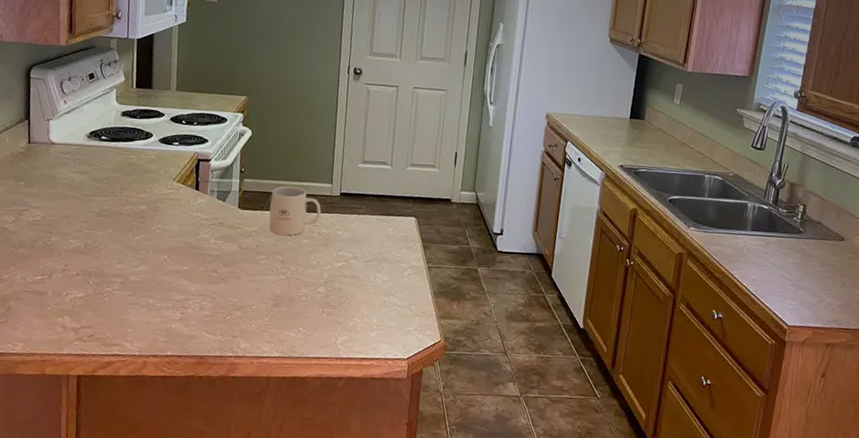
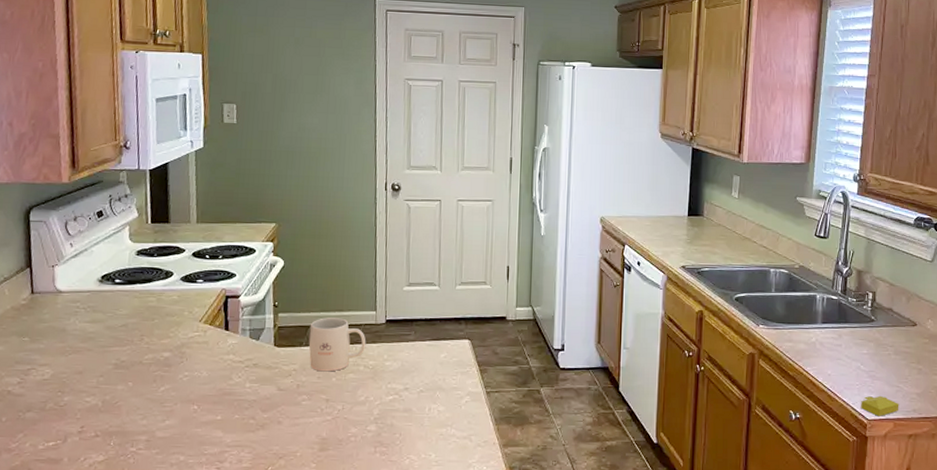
sponge: none [778,303,820,327] -> present [856,395,899,420]

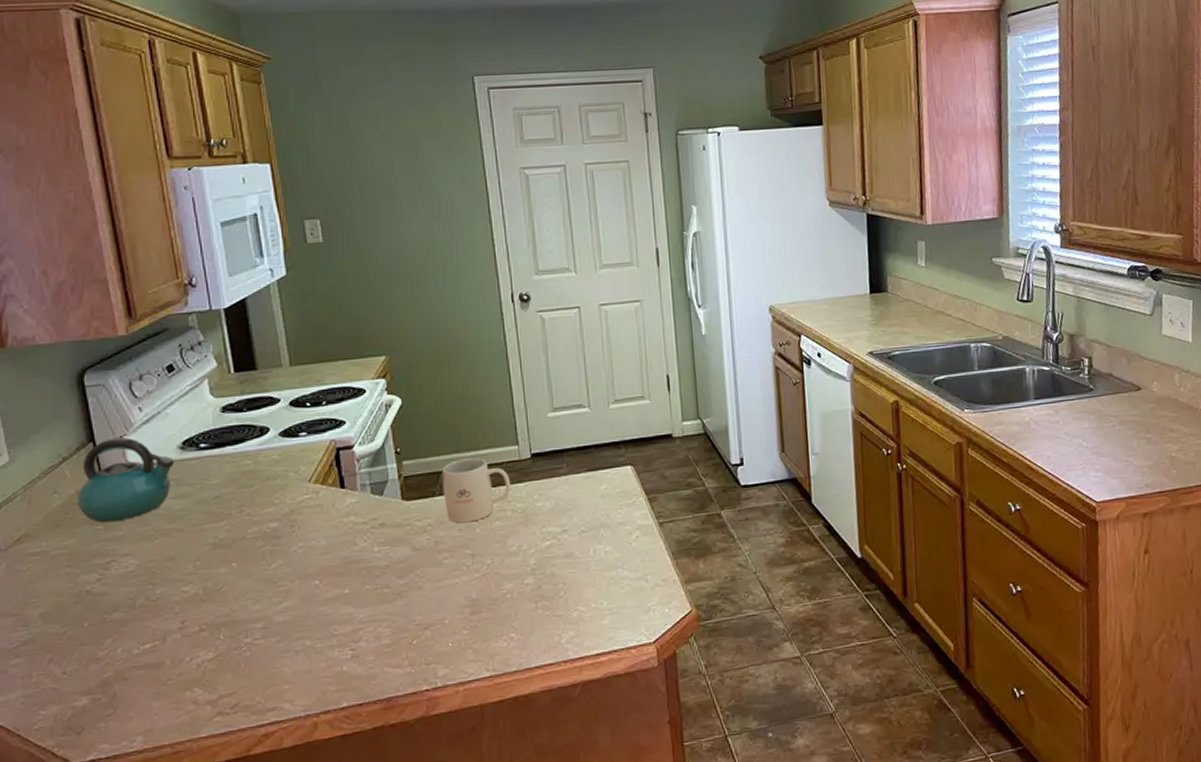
kettle: none [10,266,93,336] -> present [77,437,174,522]
sponge: present [856,395,899,420] -> none [1082,473,1131,501]

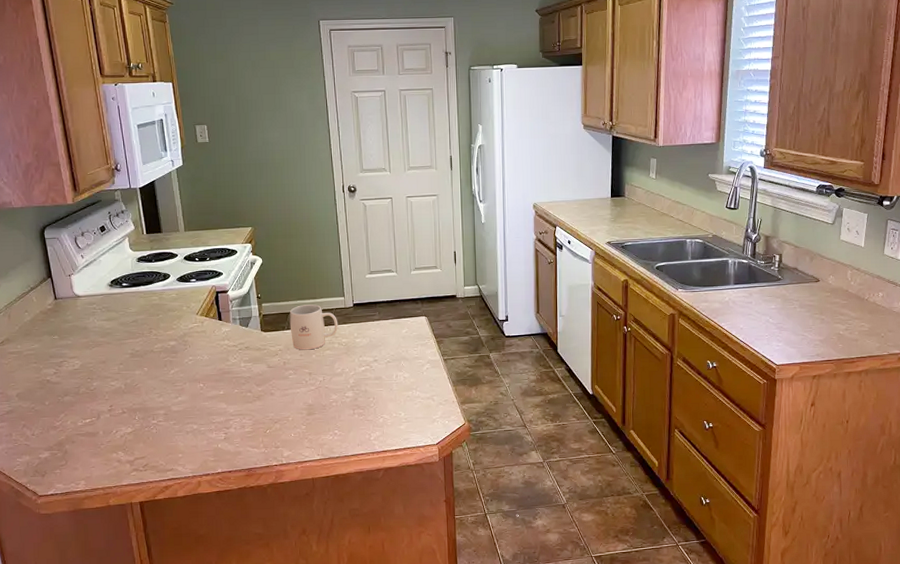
kettle: present [77,437,174,522] -> none [40,276,105,334]

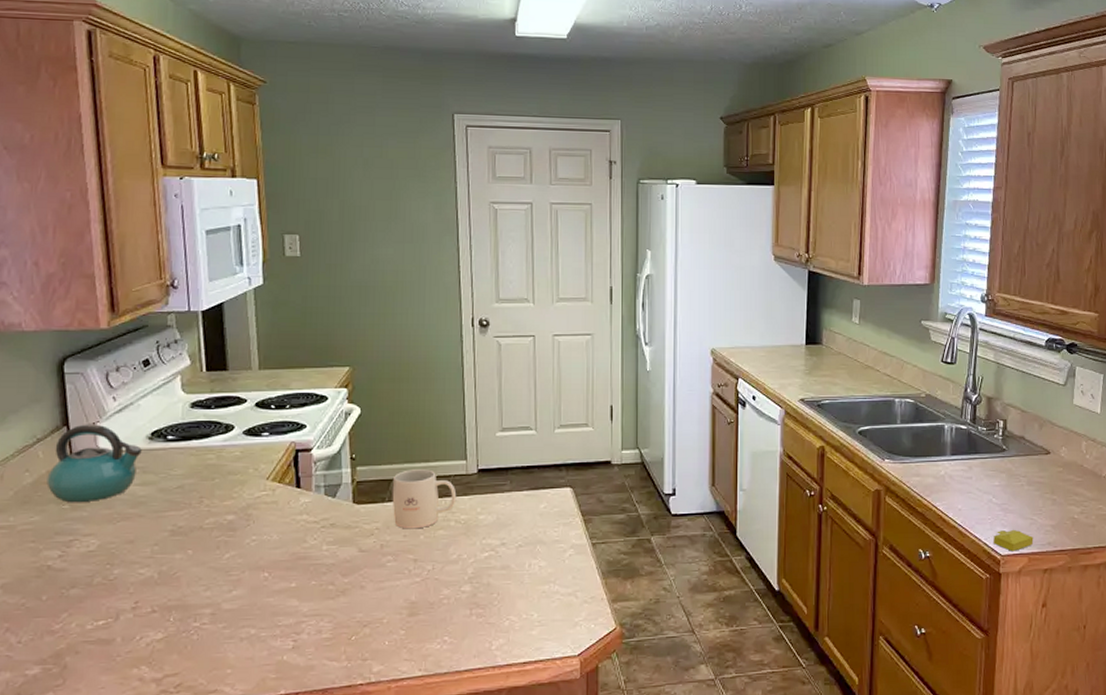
kettle: none [40,276,105,334] -> present [46,424,142,503]
sponge: none [766,343,804,364] -> present [989,529,1034,555]

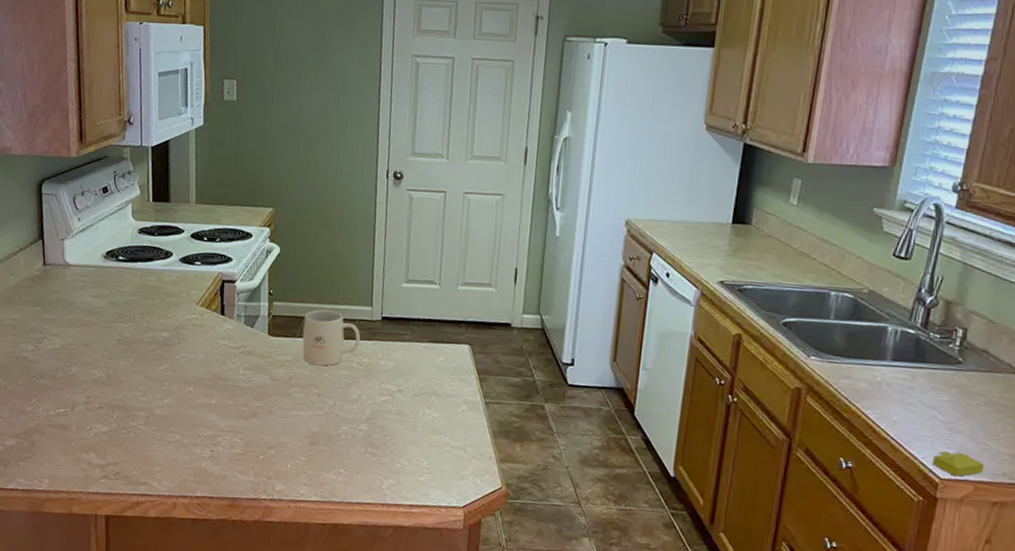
kettle: present [46,424,142,503] -> none [25,239,98,307]

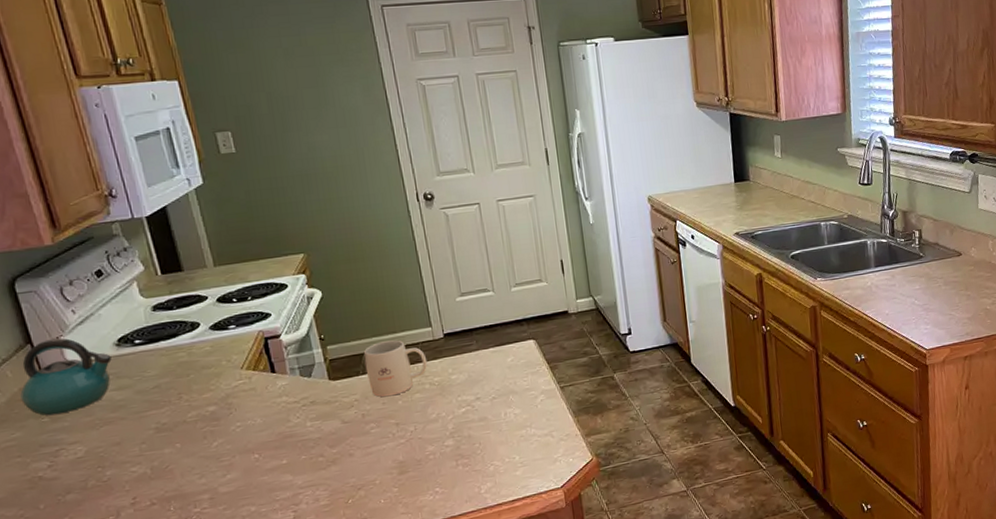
kettle: none [25,239,98,307] -> present [20,338,112,416]
sponge: present [927,451,985,480] -> none [914,325,954,348]

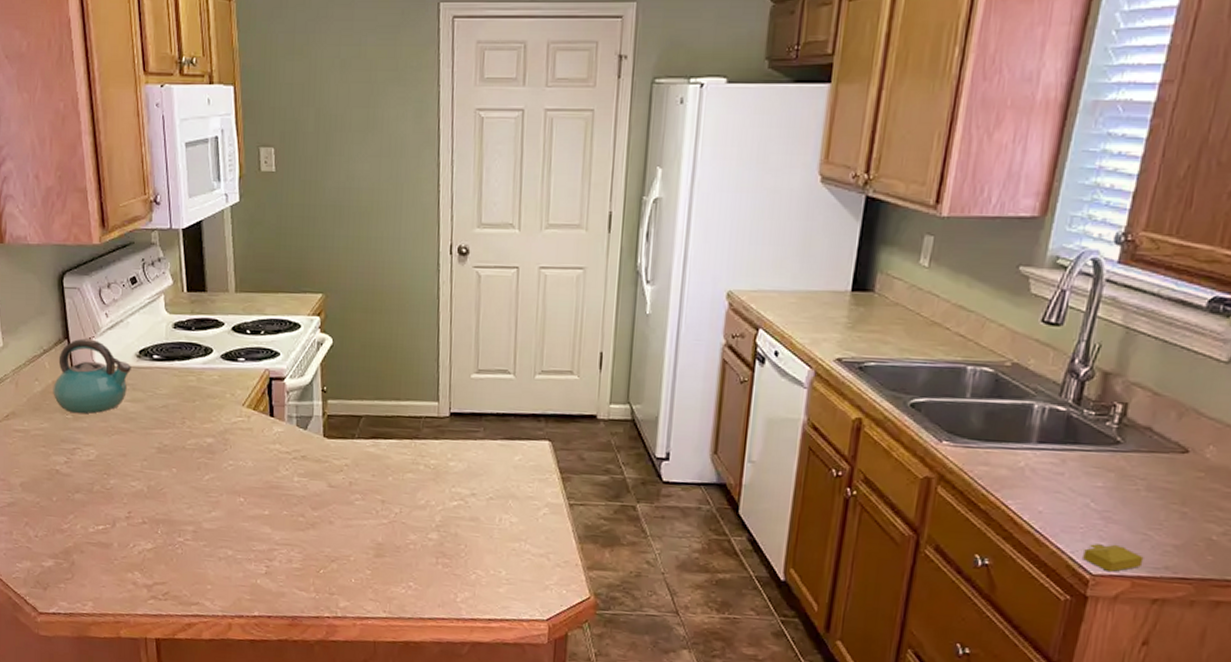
mug: present [363,340,428,398] -> none [361,407,427,470]
sponge: none [914,325,954,348] -> present [1077,544,1144,576]

